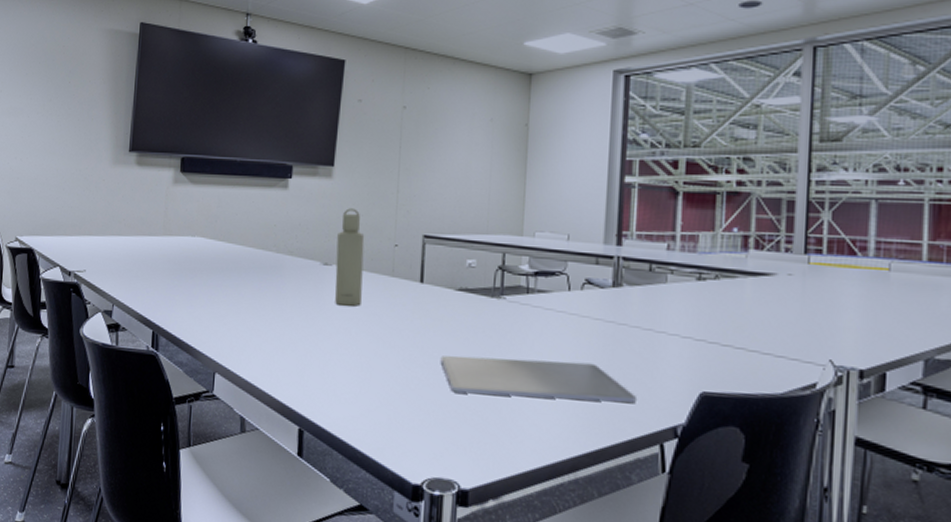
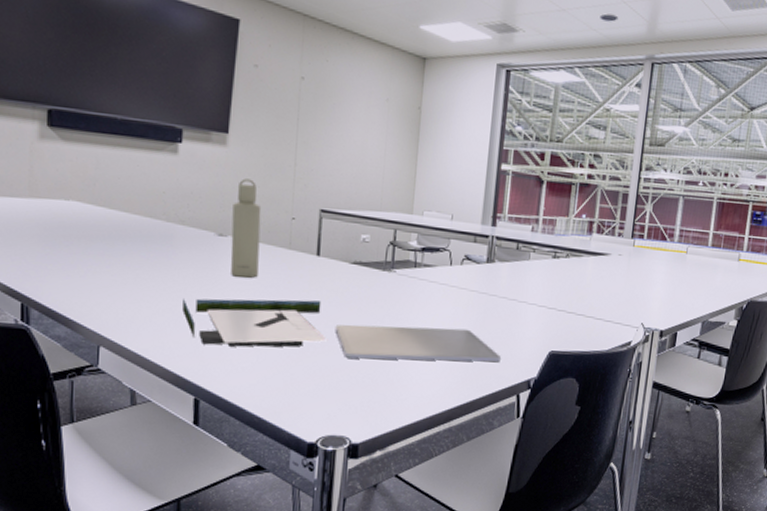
clipboard: none [289,327,433,379] -> present [182,298,328,347]

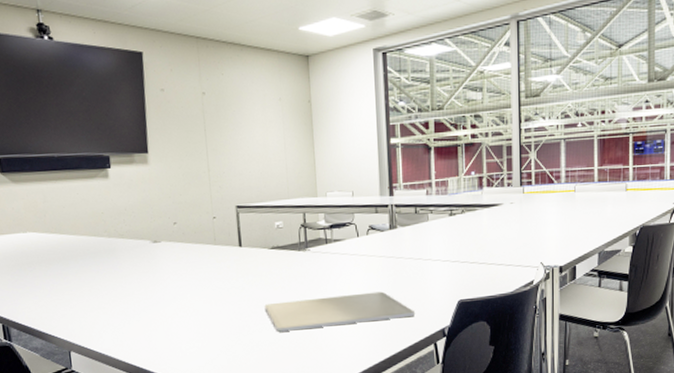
clipboard: present [182,298,328,347] -> none [132,286,260,338]
bottle: present [230,178,262,278] -> none [161,189,192,276]

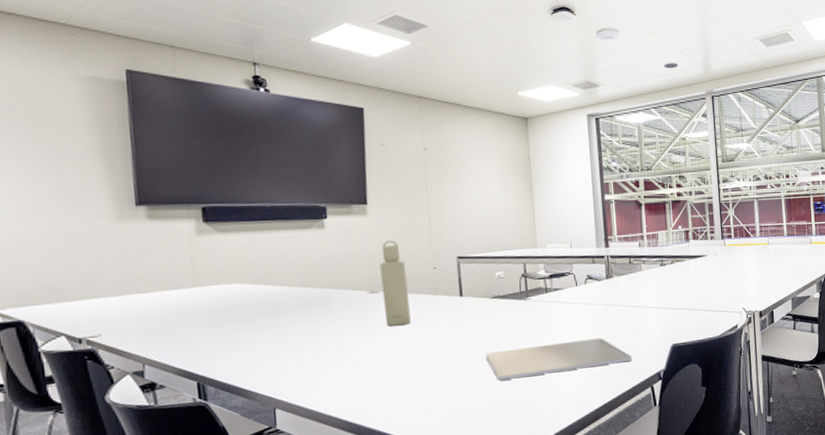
bottle: none [161,189,192,276] -> present [380,240,411,326]

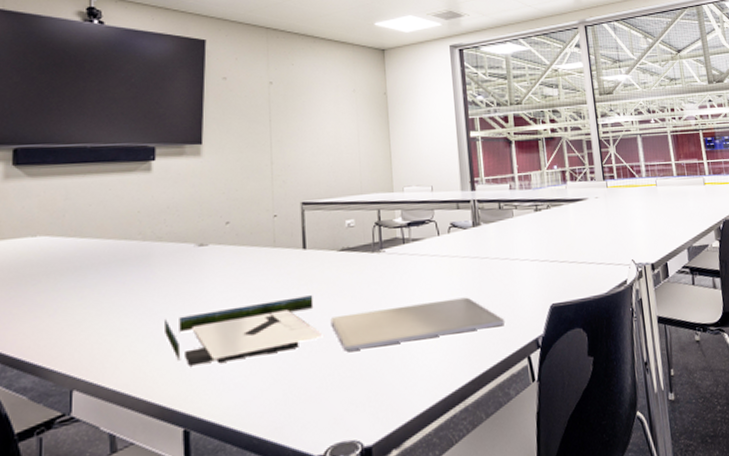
clipboard: none [347,335,481,391] -> present [165,295,325,366]
bottle: present [380,240,411,326] -> none [212,184,244,286]

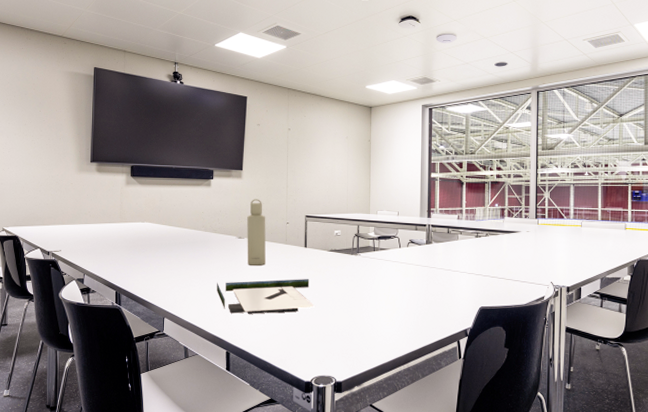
bottle: none [212,184,244,286] -> present [247,199,266,266]
tablet: present [330,297,504,351] -> none [320,293,442,319]

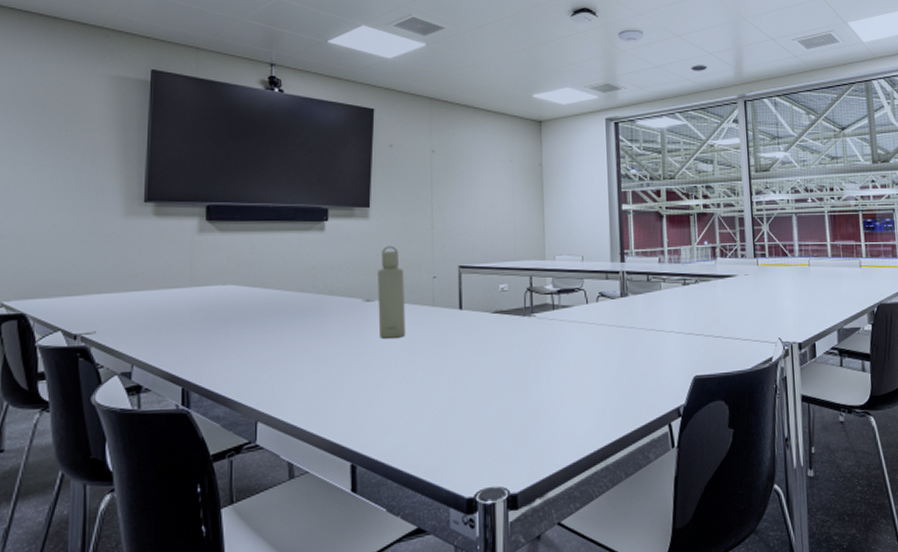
clipboard: present [217,279,316,314] -> none [335,353,477,409]

